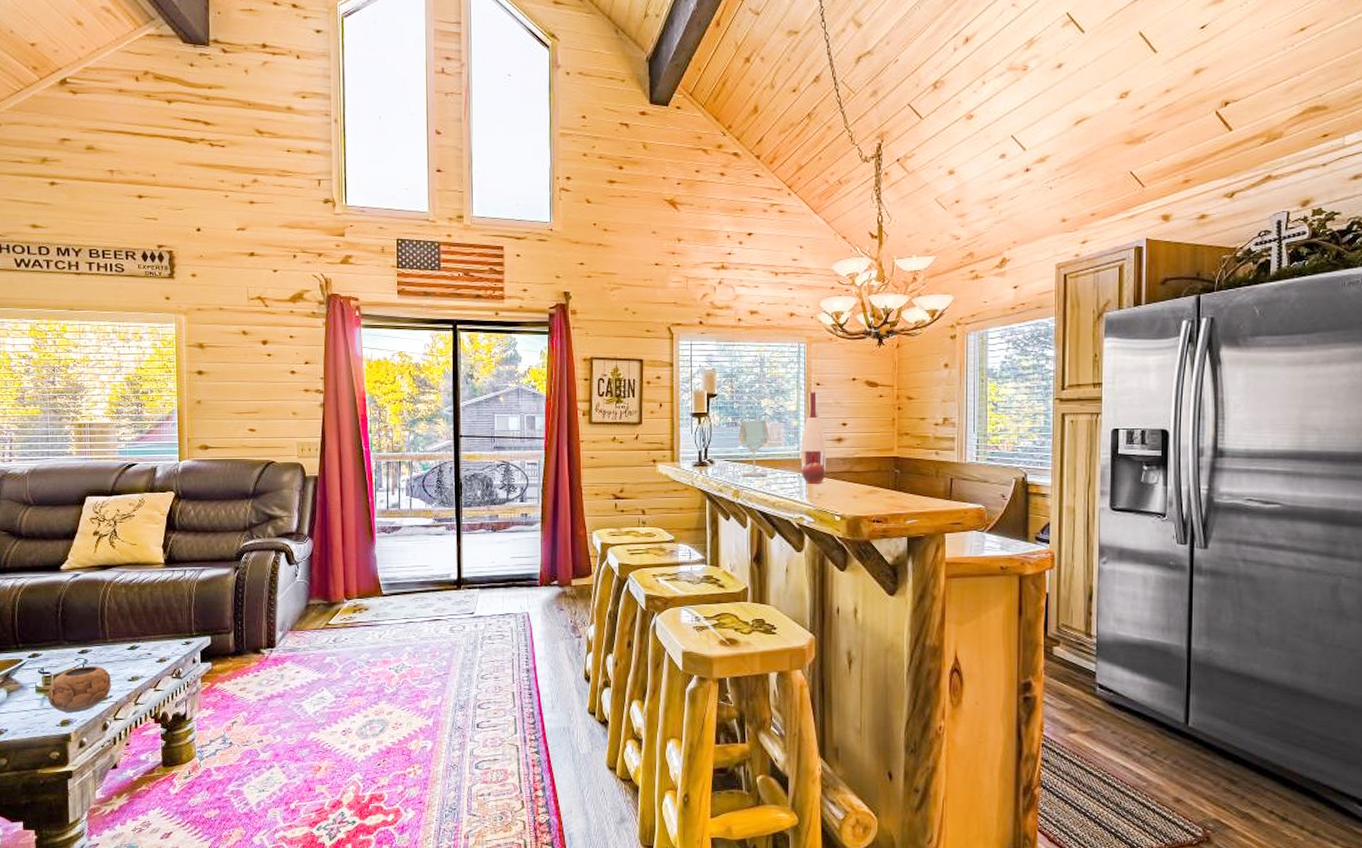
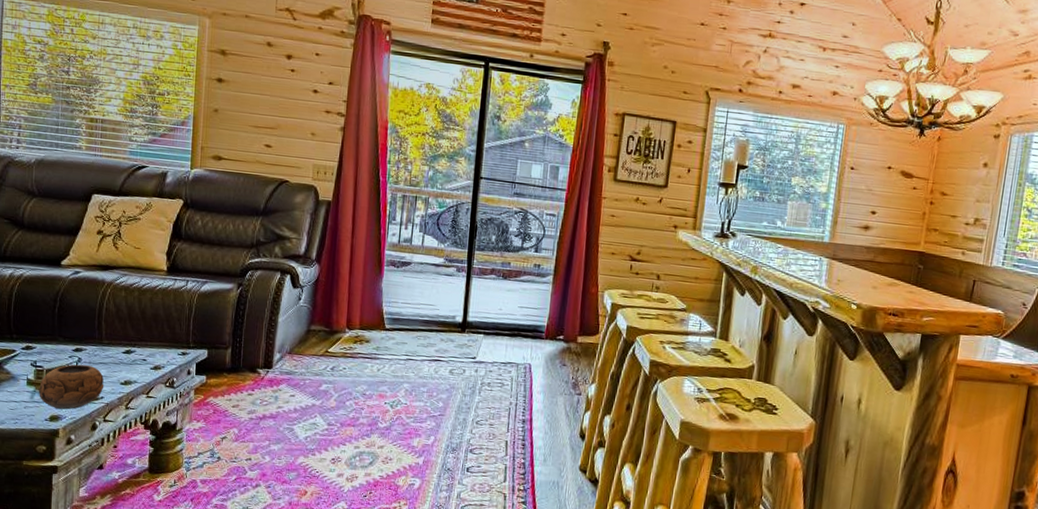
wine glass: present [738,421,770,477] -> none [762,196,796,256]
wine bottle: present [801,392,827,478] -> none [823,175,853,264]
fruit: present [801,462,825,484] -> none [823,247,848,270]

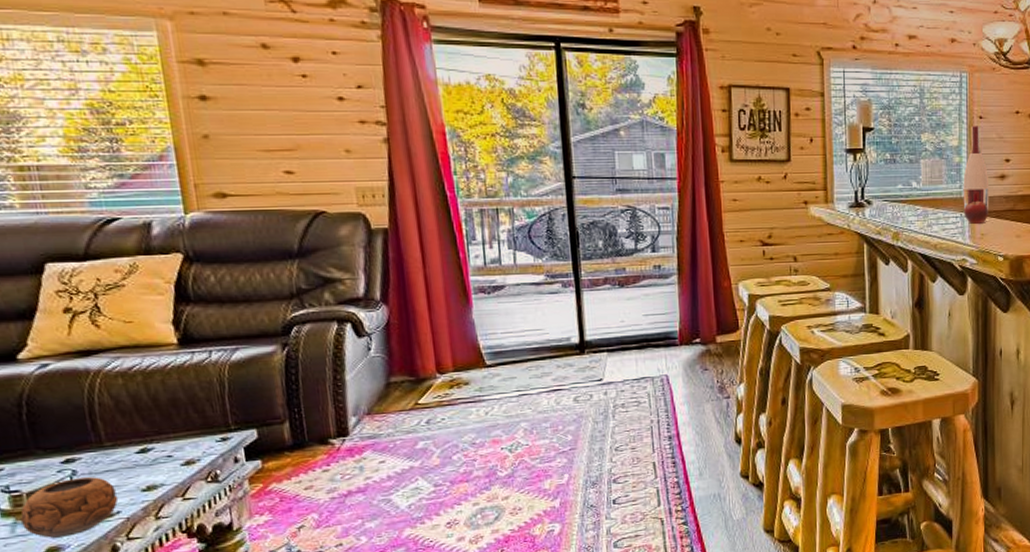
wine bottle: none [823,175,853,264] -> present [963,126,990,218]
fruit: none [823,247,848,270] -> present [963,200,988,224]

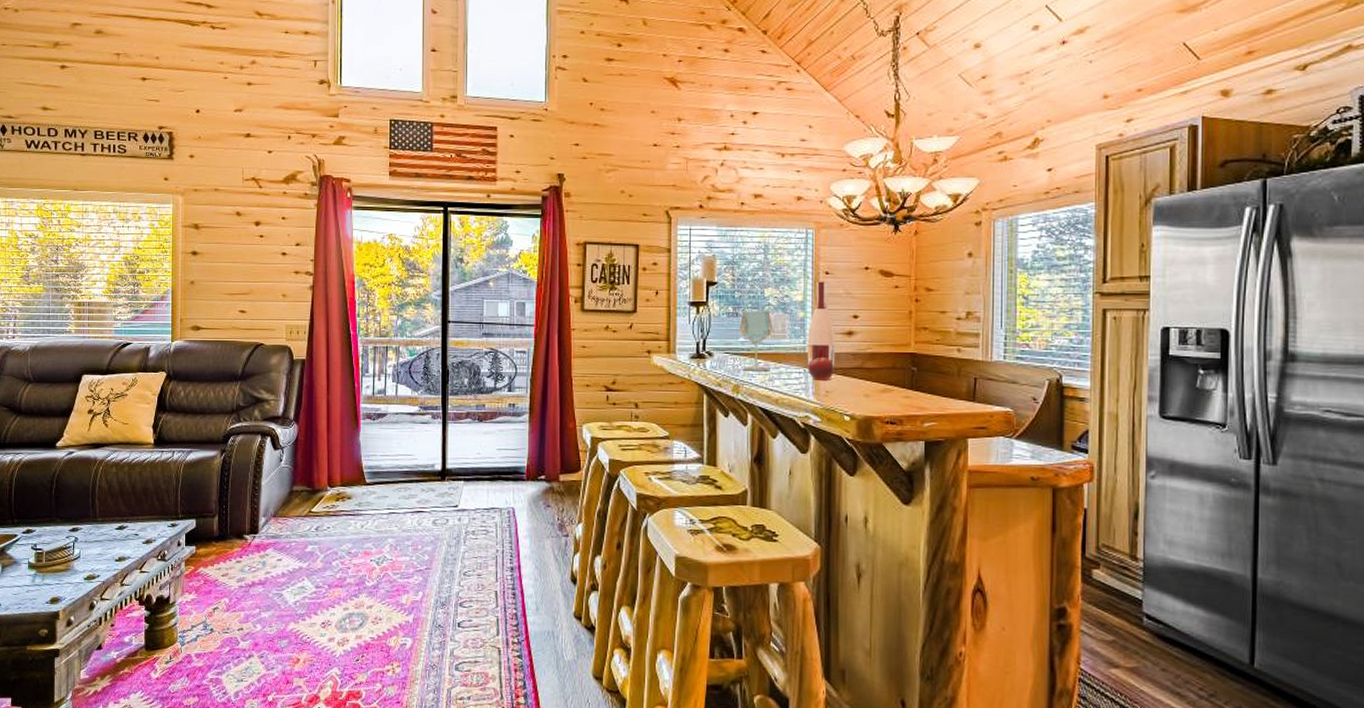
decorative bowl: present [20,477,119,538] -> none [40,544,100,591]
wine glass: none [897,157,931,218] -> present [739,311,773,371]

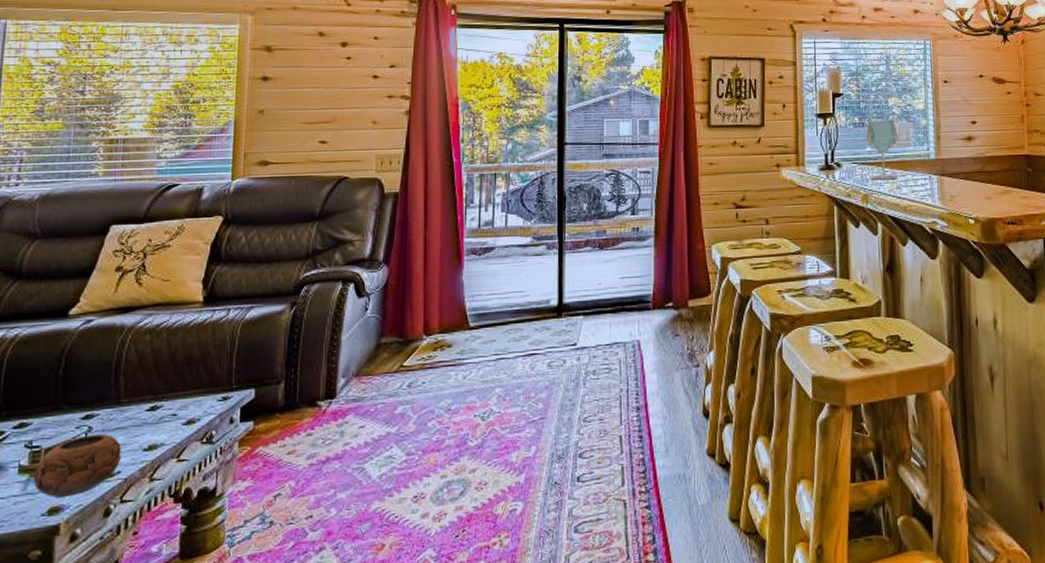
decorative bowl: none [40,544,100,591] -> present [34,434,122,498]
wine bottle: present [807,281,836,374] -> none [930,89,958,179]
fruit: present [807,356,834,380] -> none [932,162,957,186]

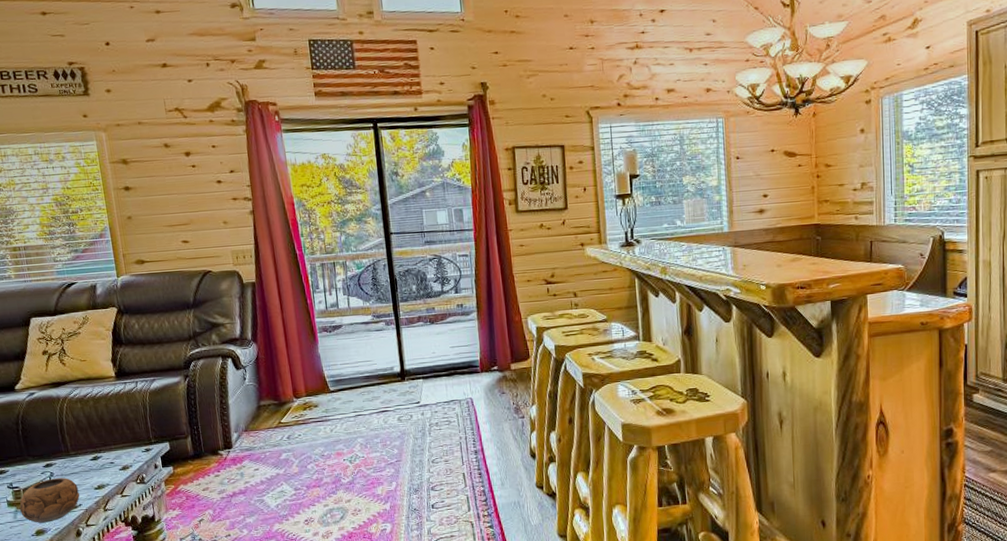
wine glass: present [865,120,899,180] -> none [662,197,693,254]

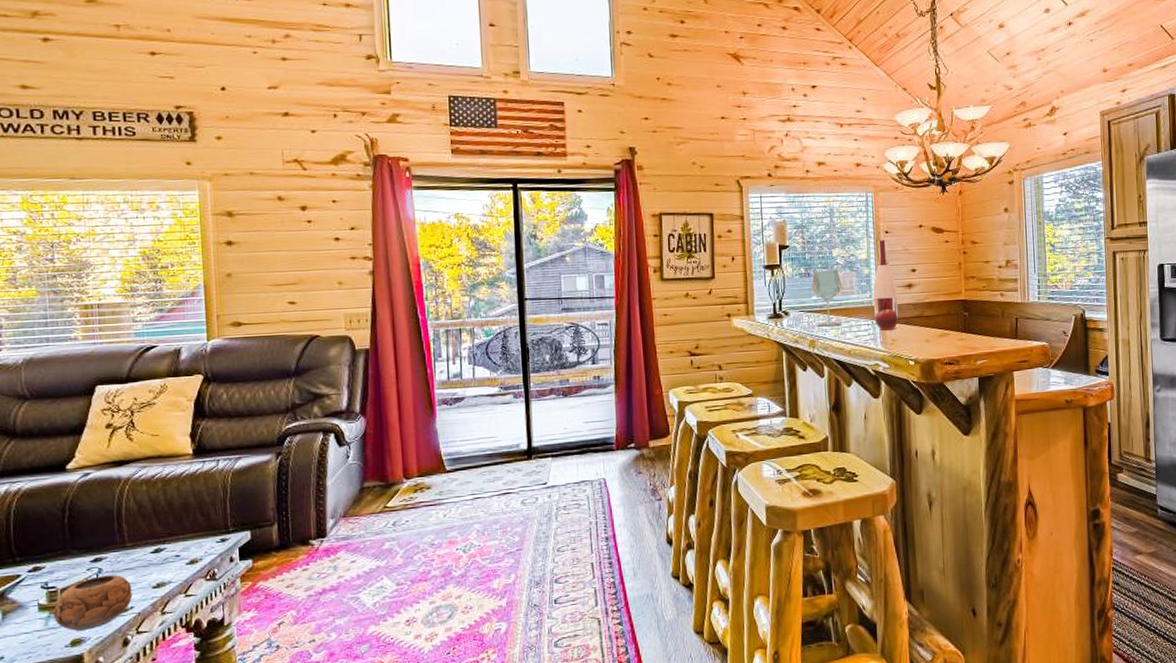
wine glass: none [662,197,693,254] -> present [811,270,843,327]
wine bottle: none [724,165,750,251] -> present [873,240,899,325]
fruit: none [725,234,749,256] -> present [874,308,898,330]

